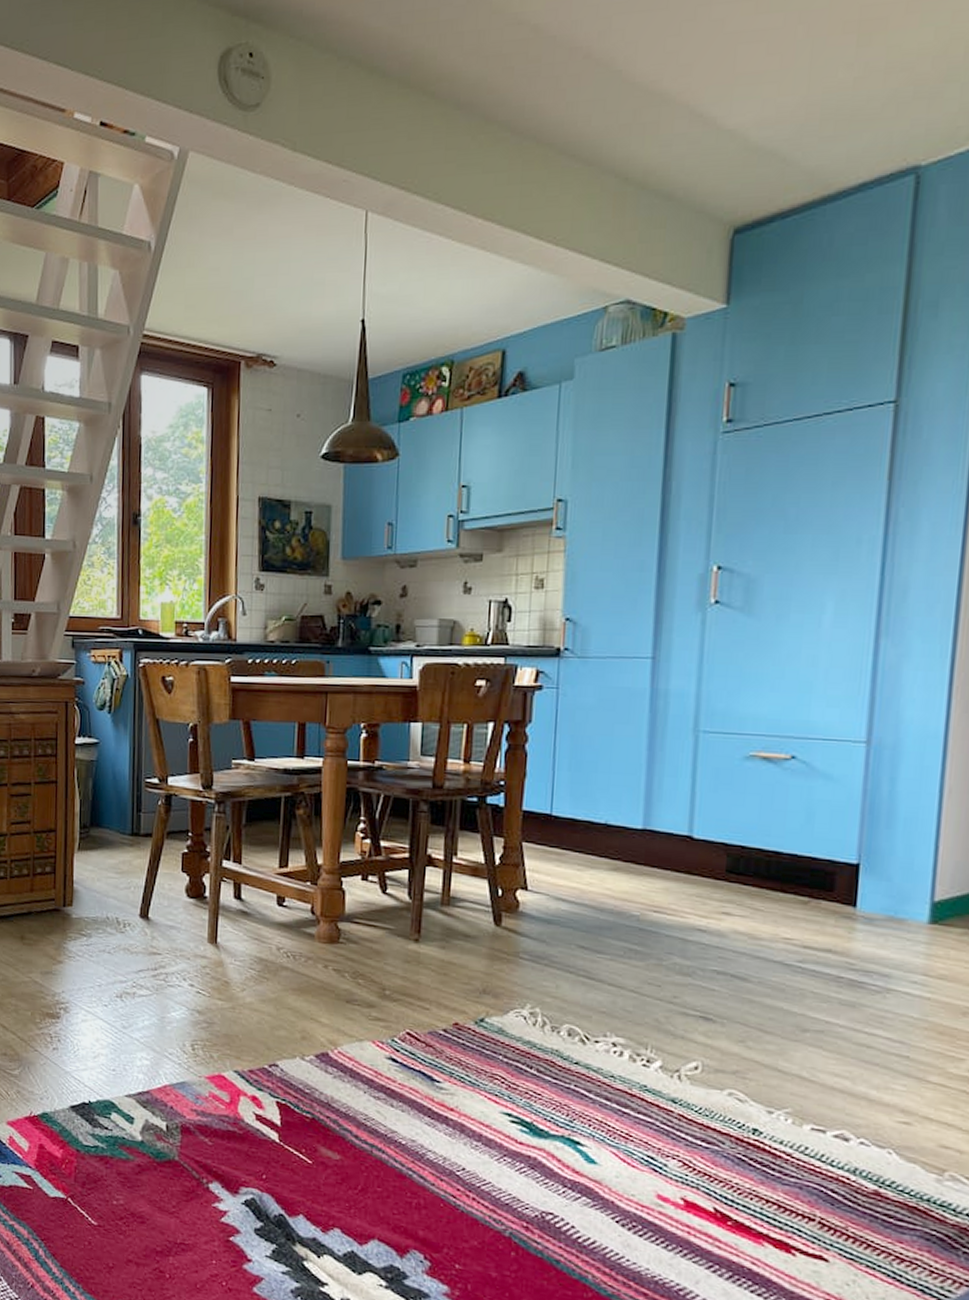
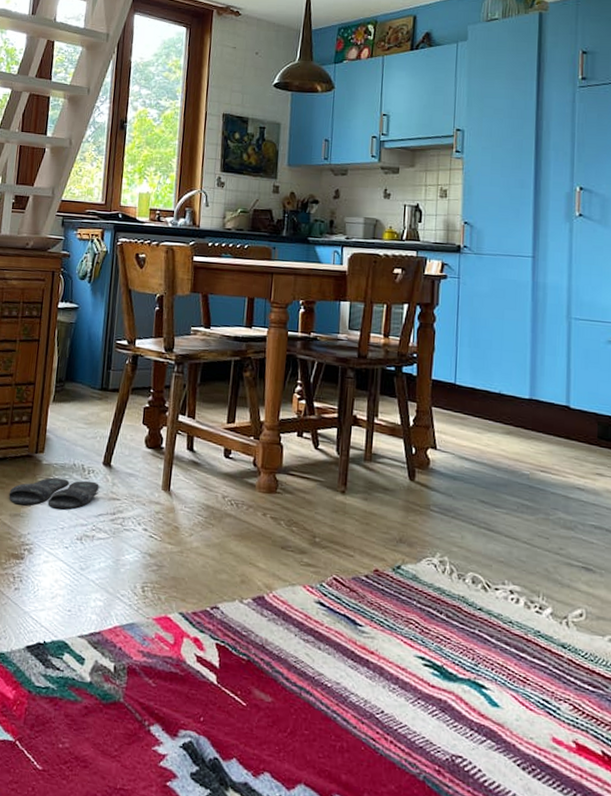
slippers: none [38,932,137,966] -> present [8,477,99,510]

